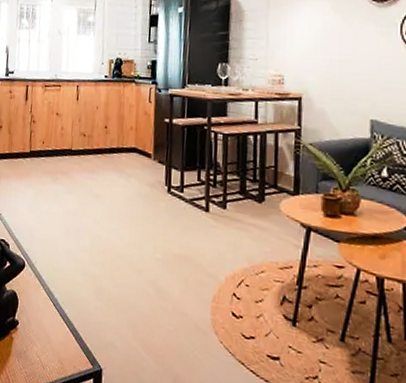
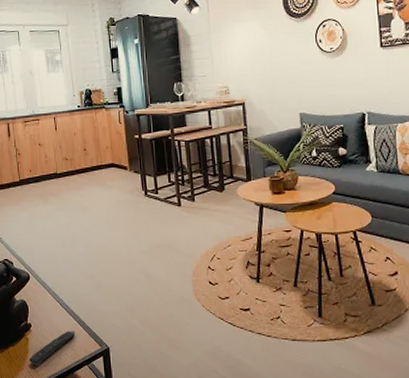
remote control: none [9,338,66,374] -> present [28,330,76,366]

